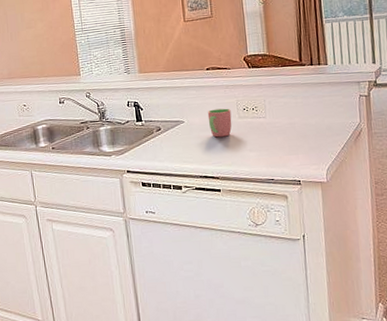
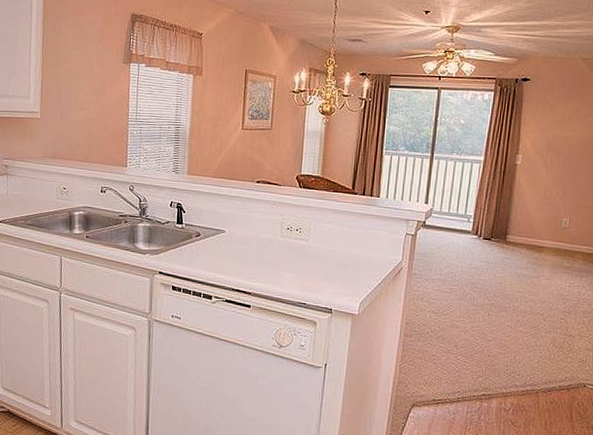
cup: present [207,108,232,138] -> none [249,223,275,254]

